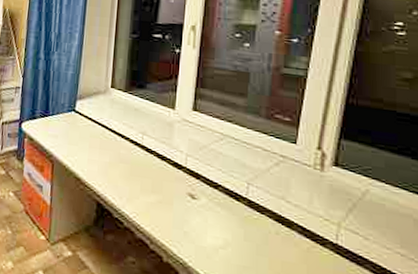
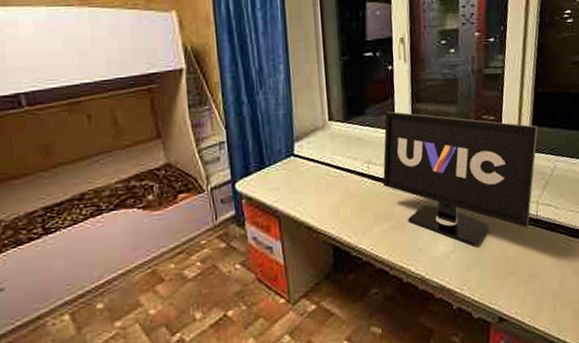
monitor: none [155,90,347,250] -> present [382,111,538,245]

